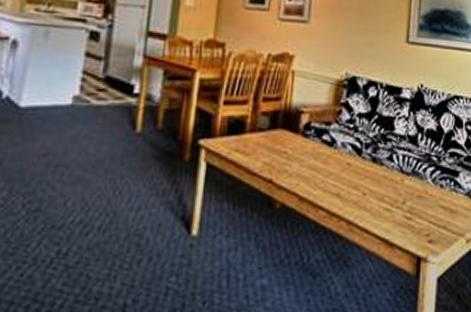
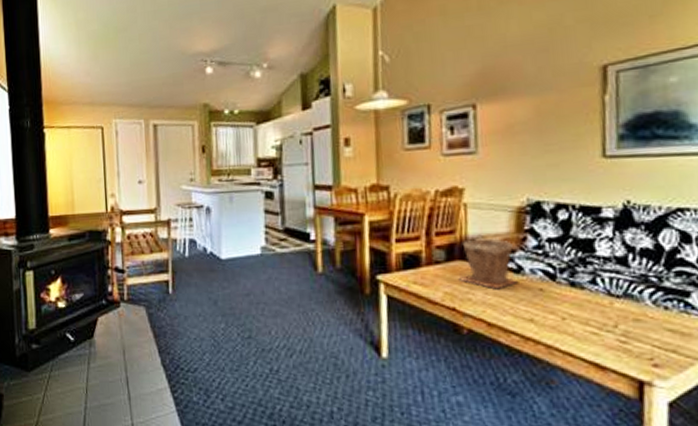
plant pot: none [278,107,331,162] -> present [458,237,519,290]

